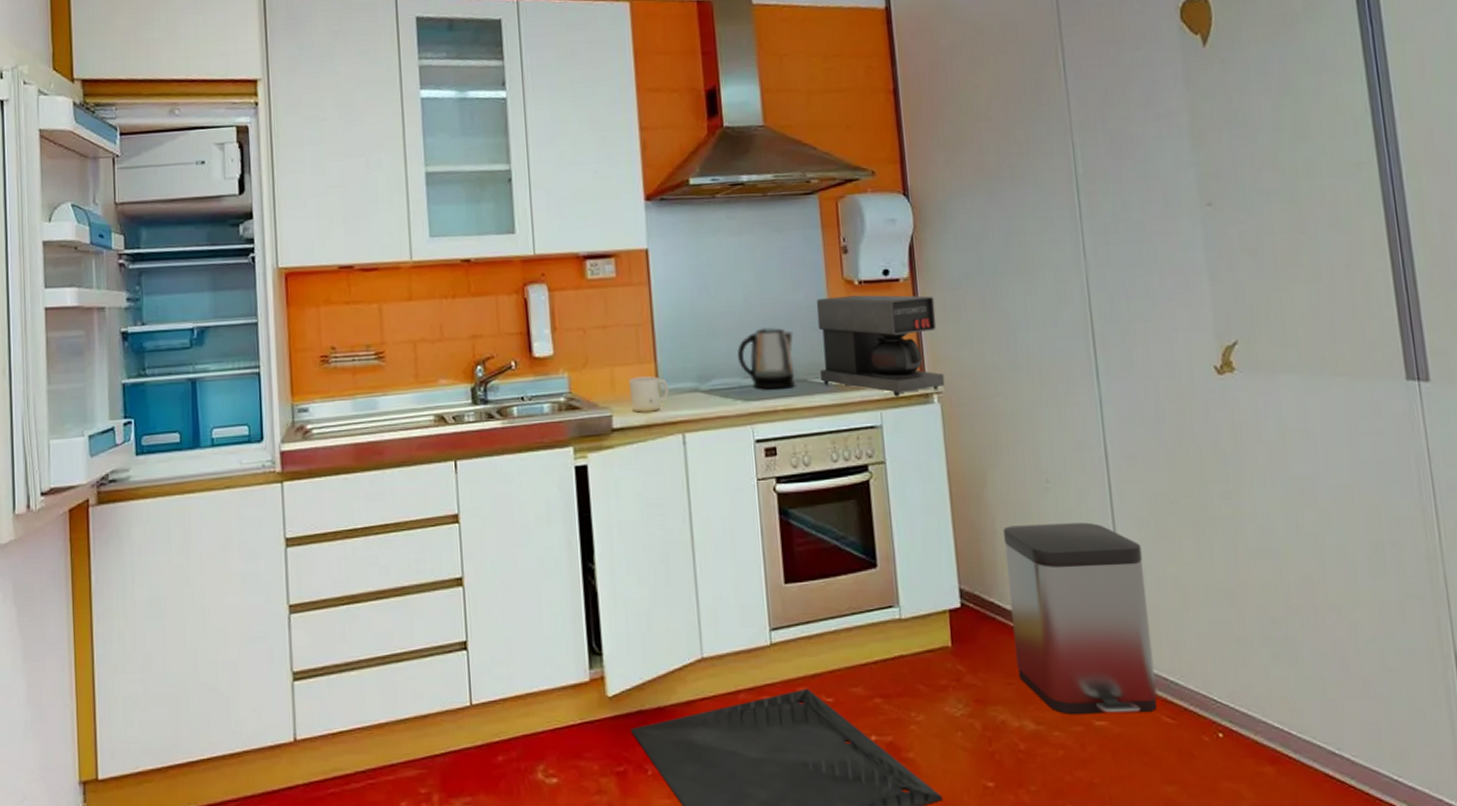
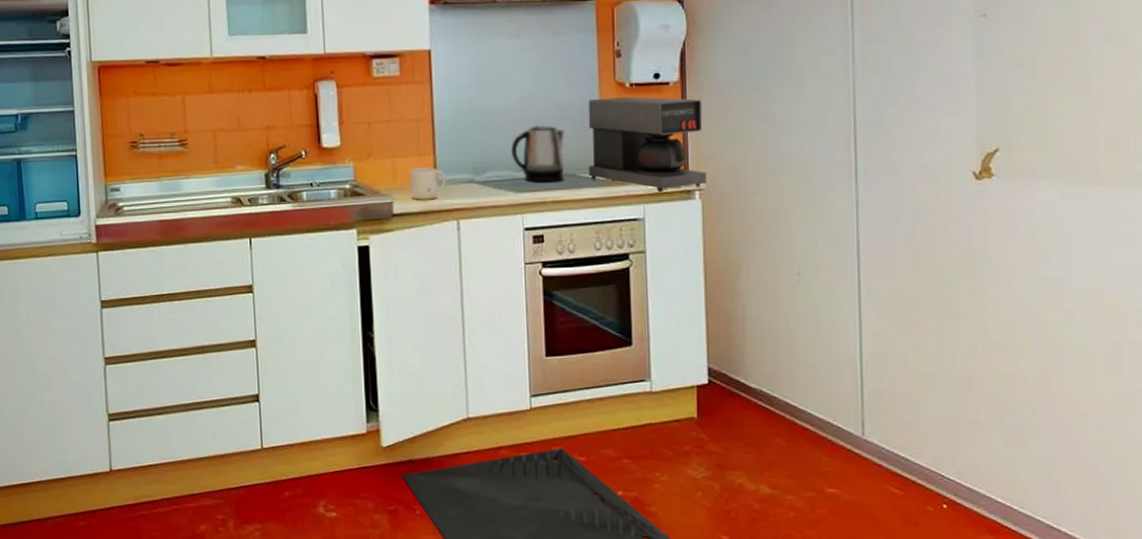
pedal bin: present [1002,522,1157,714] -> none [752,312,887,484]

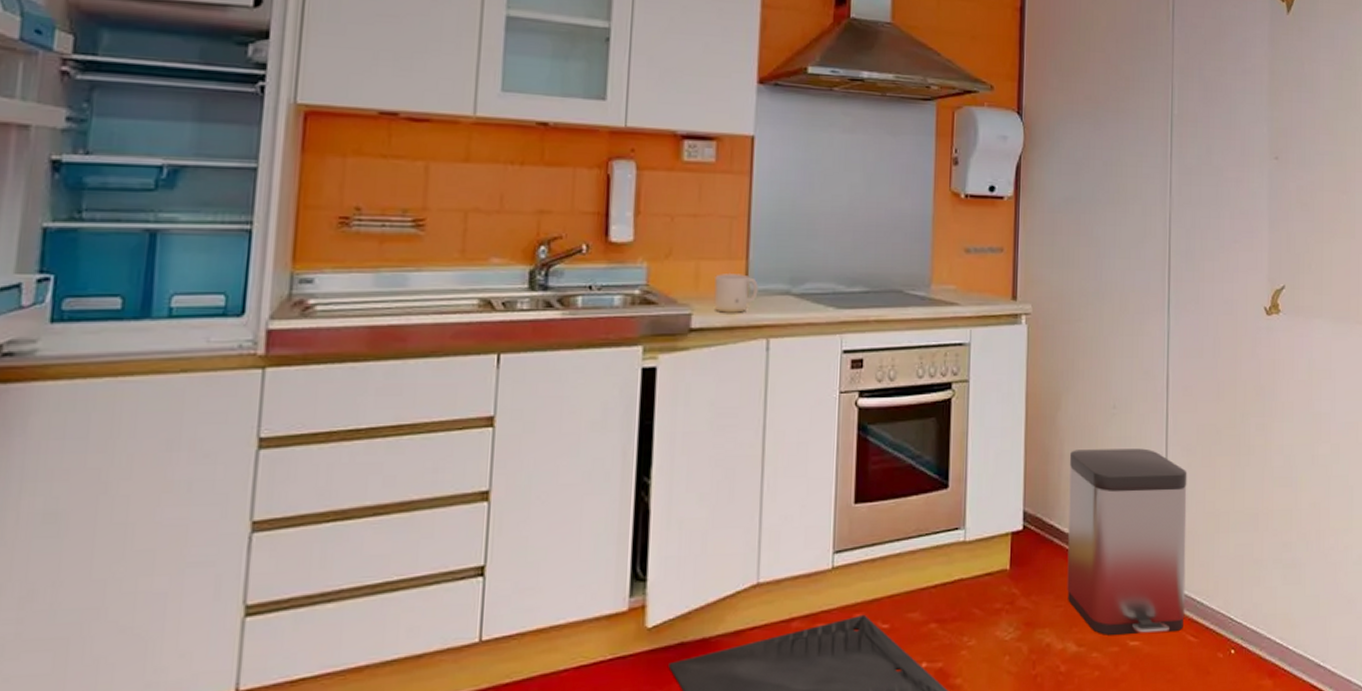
kettle: present [511,124,565,183] -> none [835,231,895,298]
coffee maker: present [588,97,707,192] -> none [916,208,1034,314]
pedal bin: none [752,312,887,484] -> present [1067,448,1187,635]

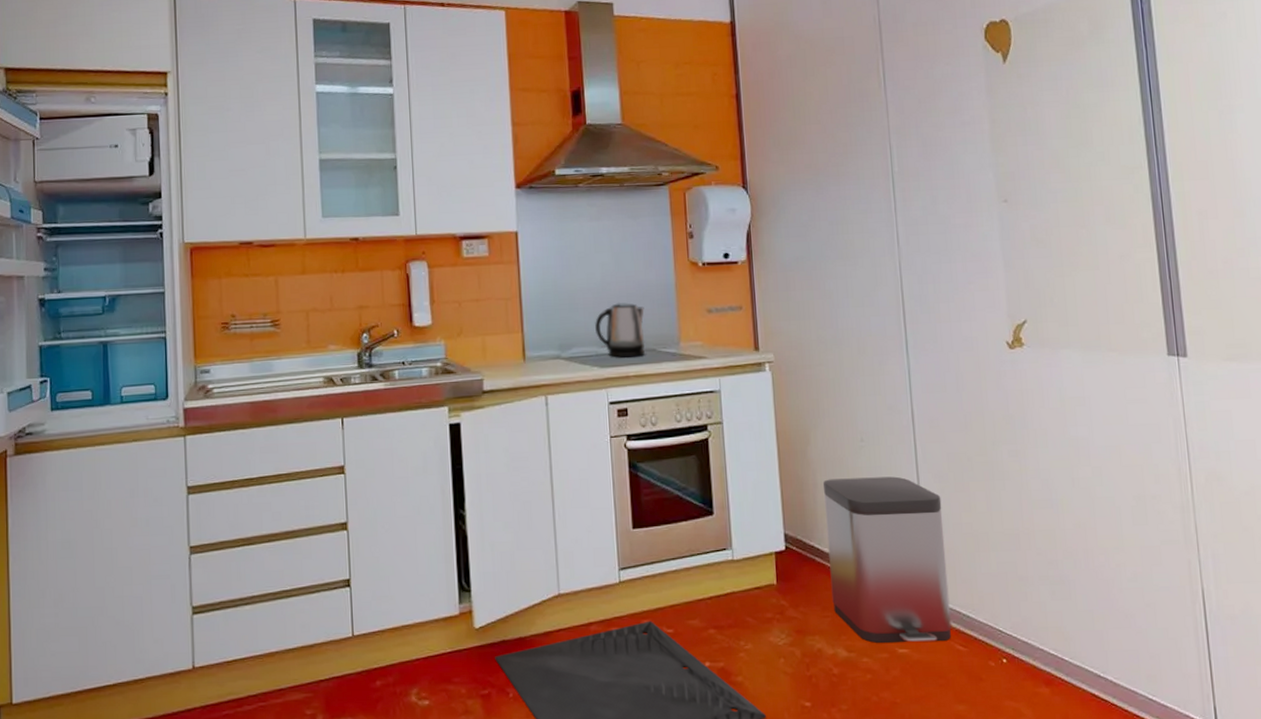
mug: present [714,272,758,313] -> none [498,344,534,377]
kettle: none [835,231,895,298] -> present [595,302,645,358]

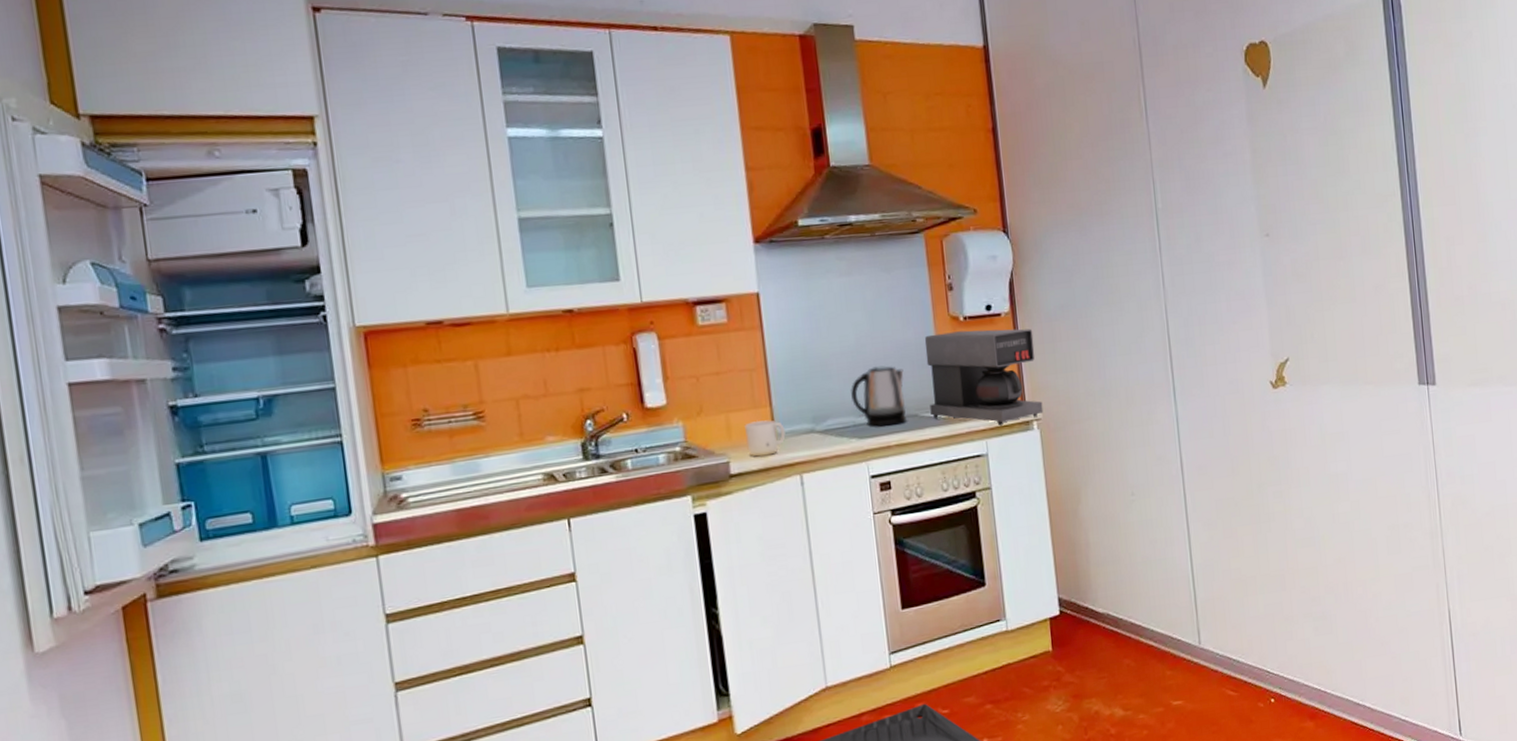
mug: none [498,344,534,377] -> present [744,420,786,457]
coffee maker: none [664,275,776,364] -> present [924,328,1044,425]
pedal bin: present [822,476,952,643] -> none [1095,528,1223,699]

